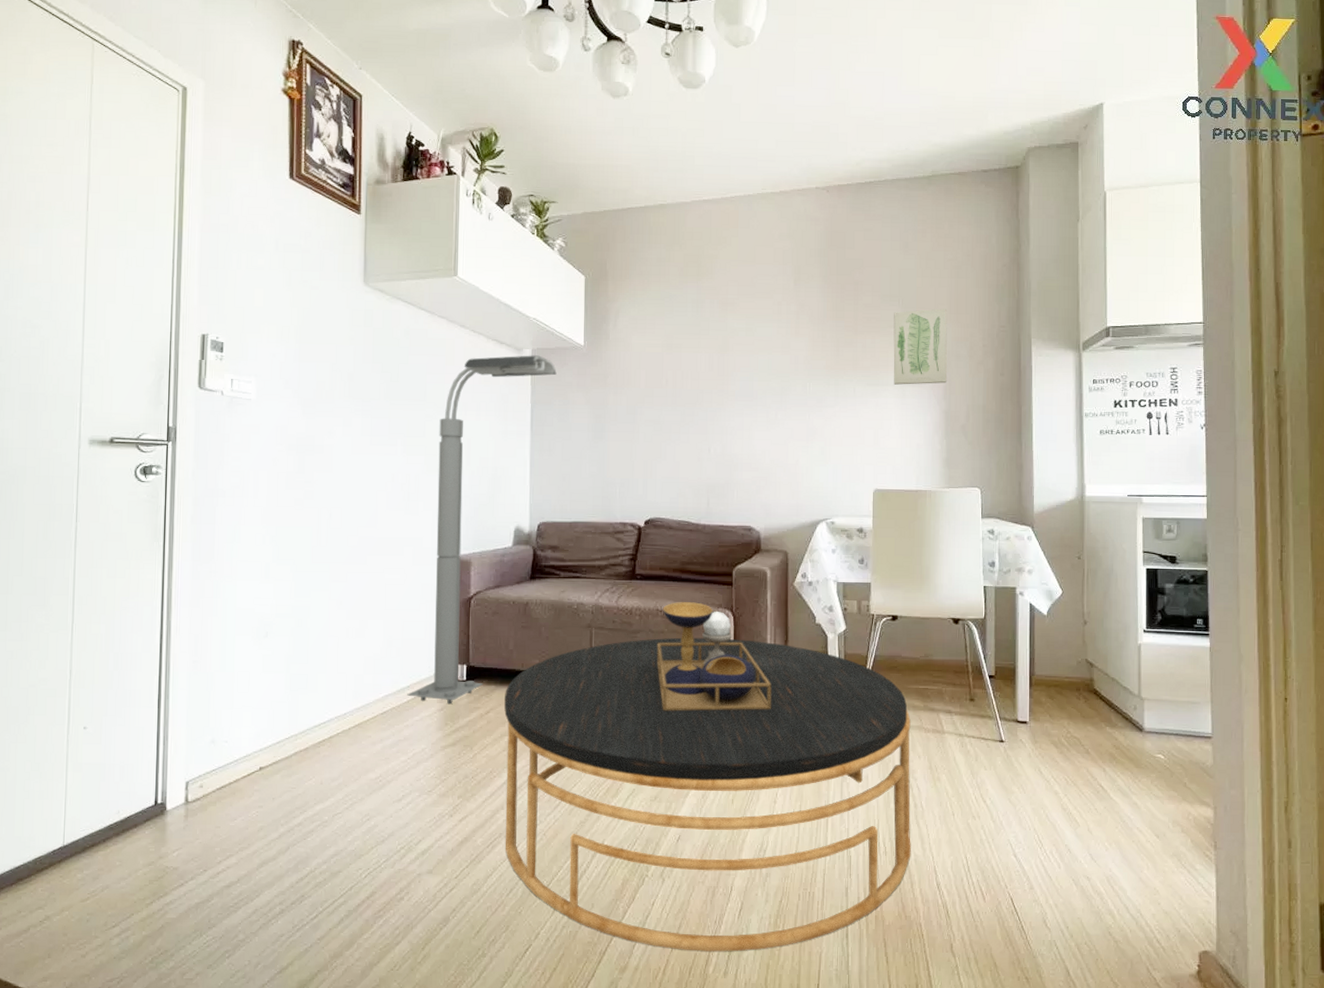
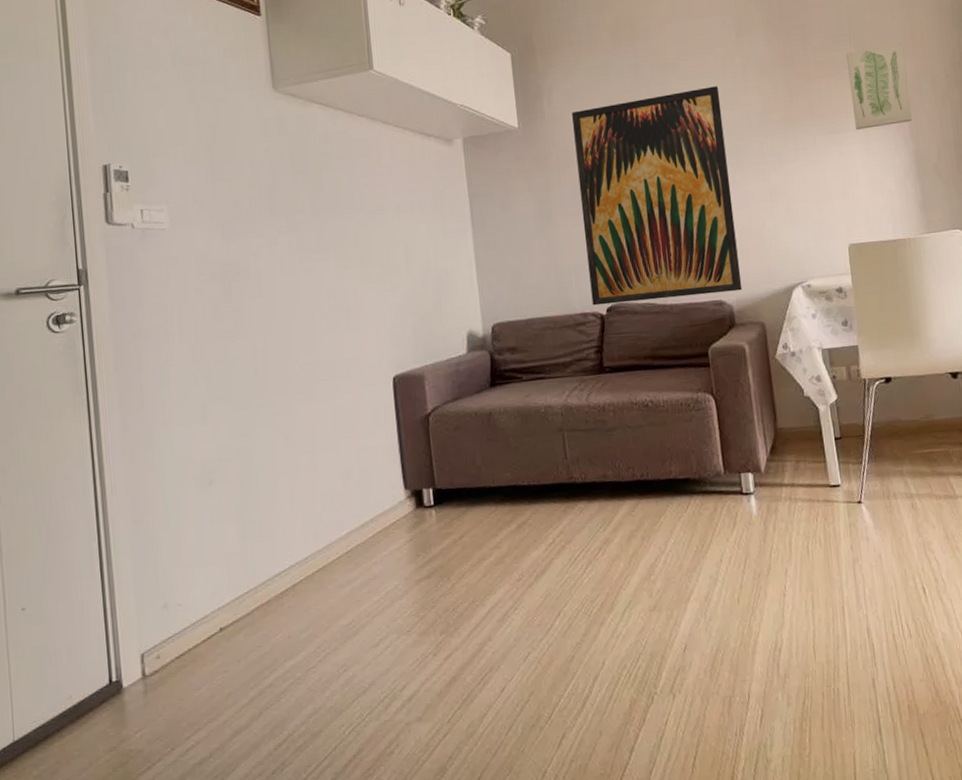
floor lamp: present [407,355,557,705] -> none [371,144,493,534]
coffee table: present [504,602,911,952] -> none [477,389,938,770]
wall art: none [632,329,772,520] -> present [571,86,742,306]

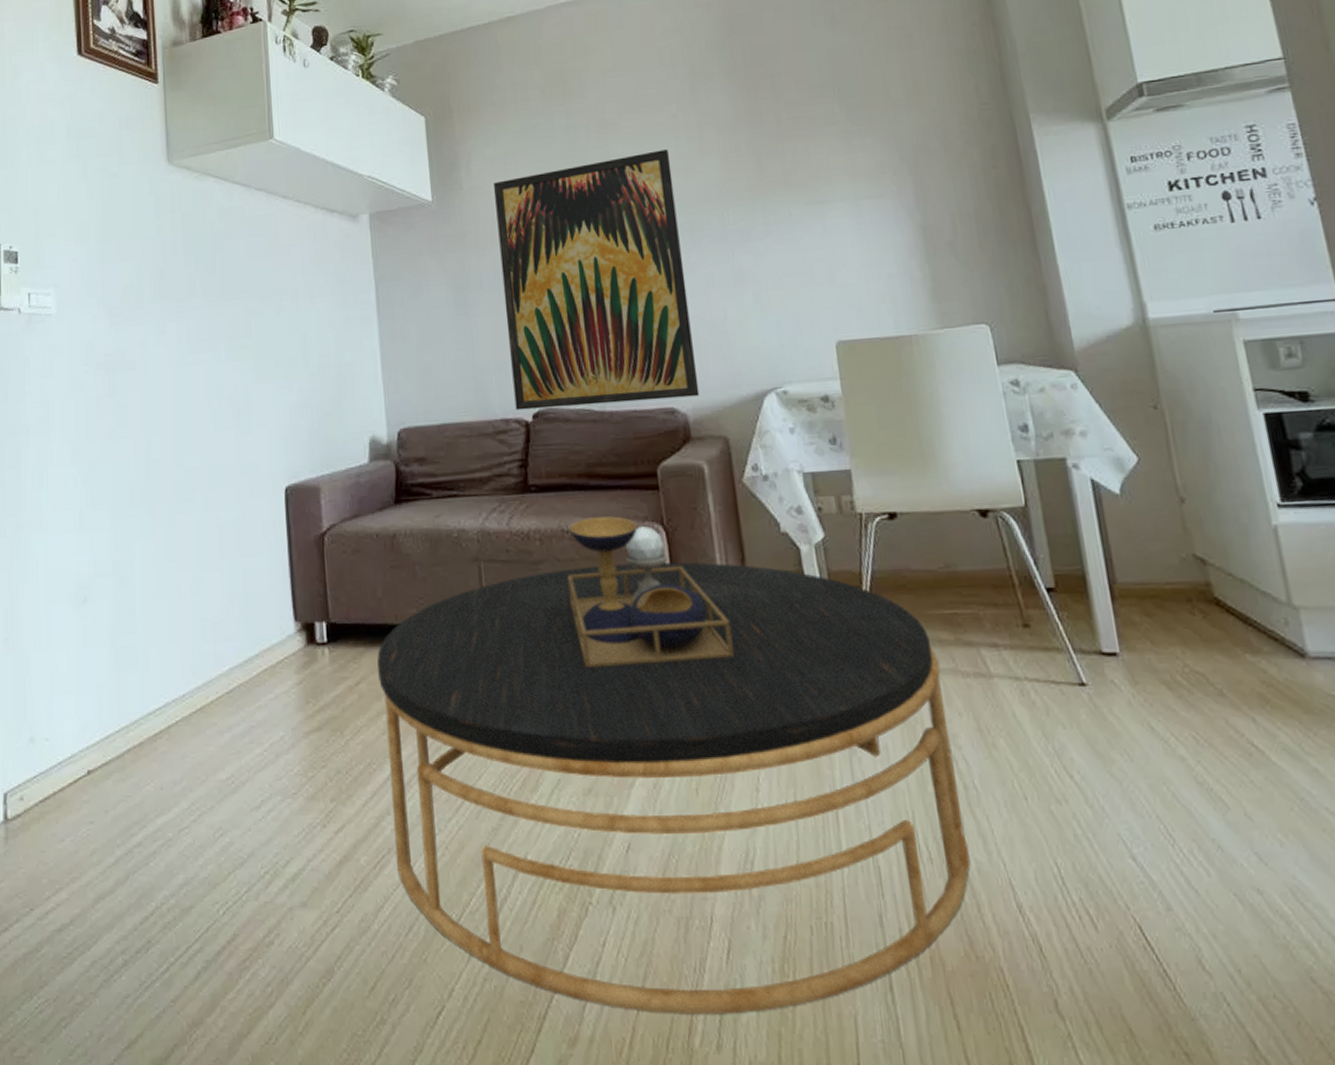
coffee table: none [477,389,938,770] -> present [377,516,971,1015]
wall art: present [846,42,913,130] -> none [829,91,918,199]

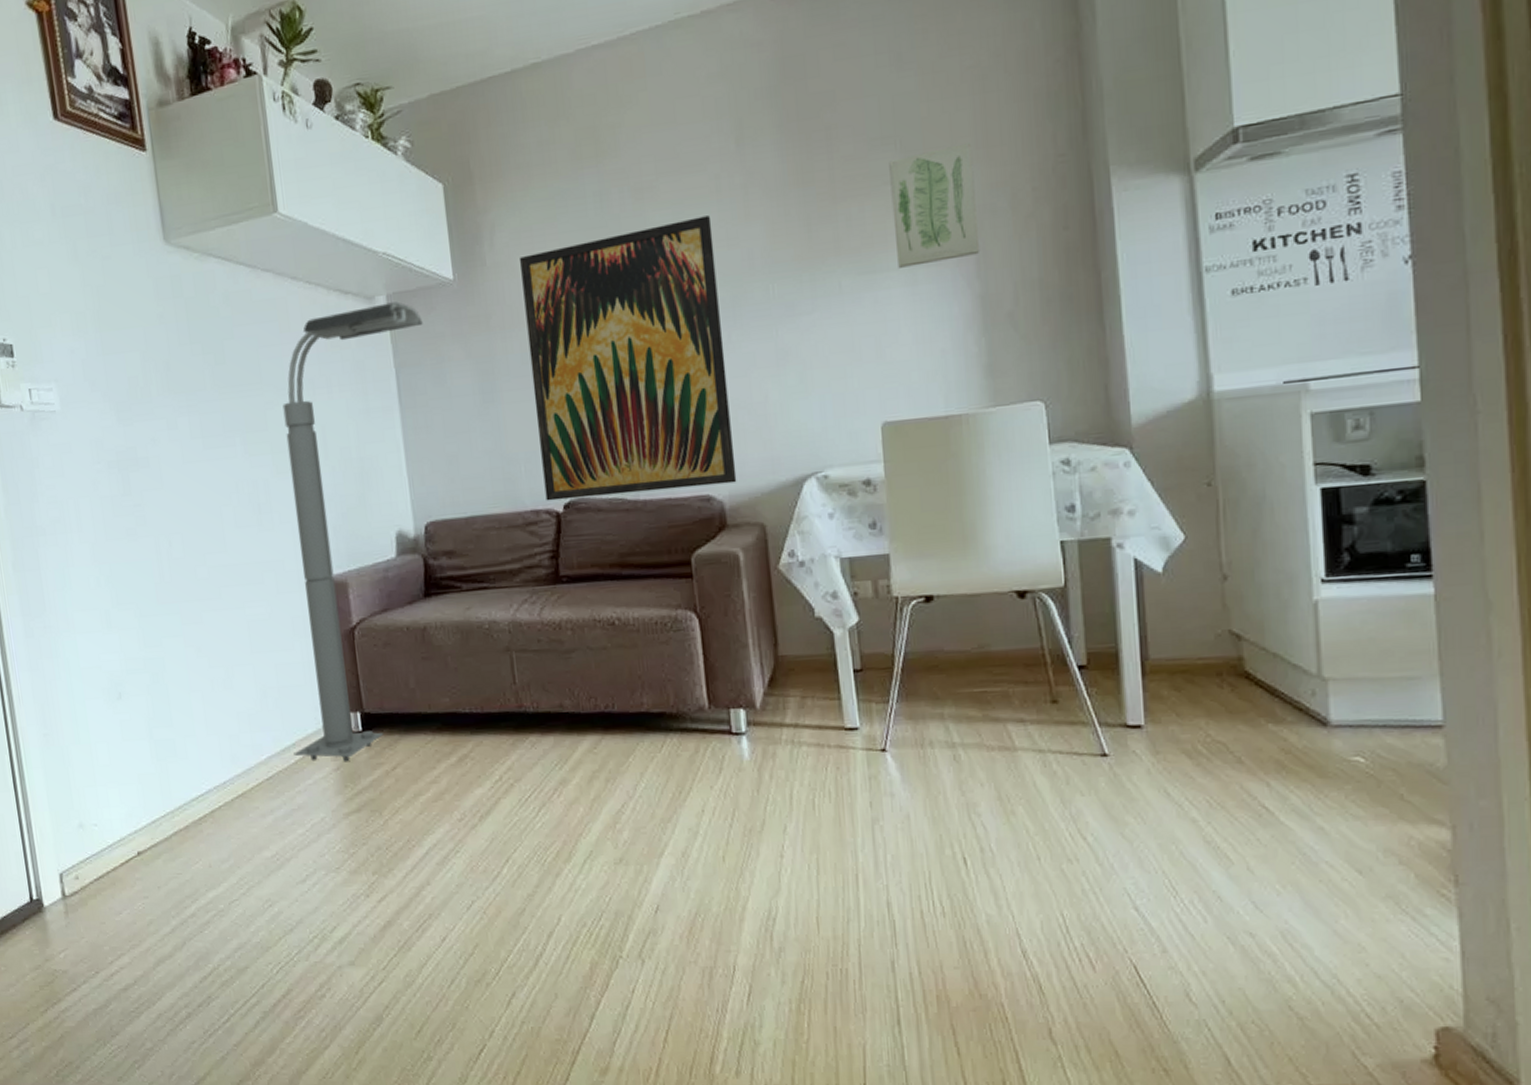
floor lamp: none [256,220,402,676] -> present [282,301,423,762]
coffee table: present [377,516,971,1015] -> none [412,605,981,1047]
wall art: none [829,91,918,199] -> present [889,143,980,268]

